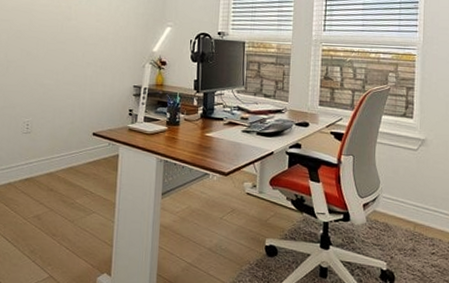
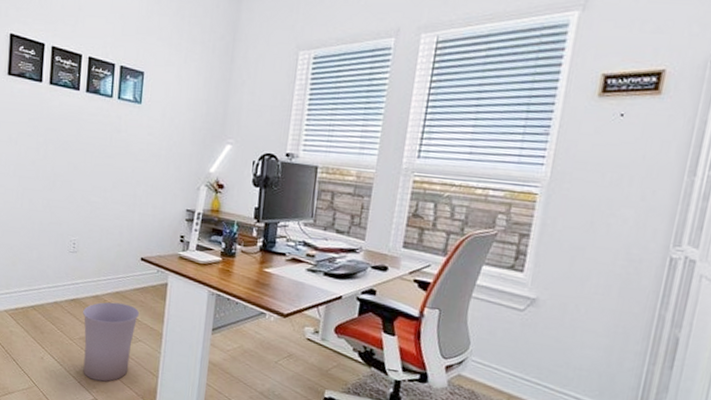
waste bin: none [37,177,93,258] -> present [83,302,140,382]

